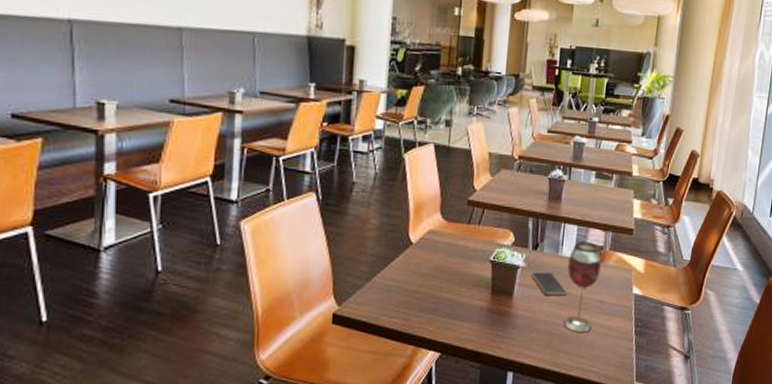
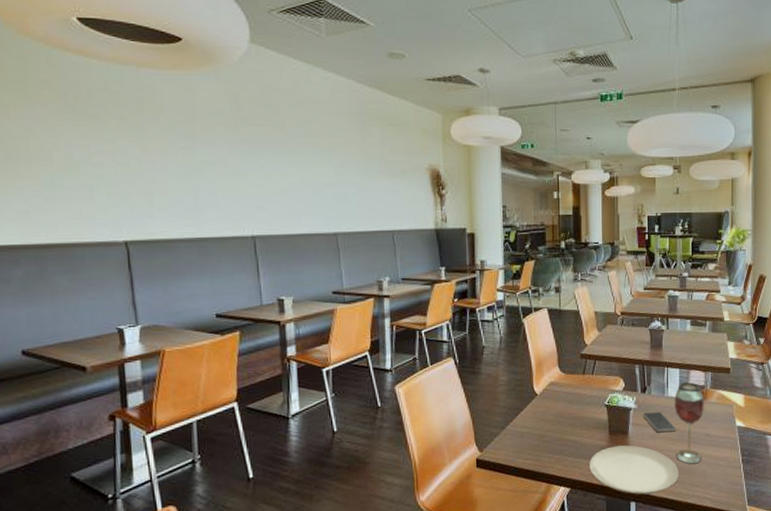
plate: none [465,308,565,365] -> present [589,445,679,495]

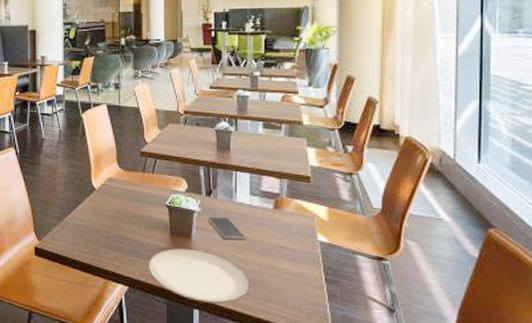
wineglass: present [674,382,705,464] -> none [244,188,280,277]

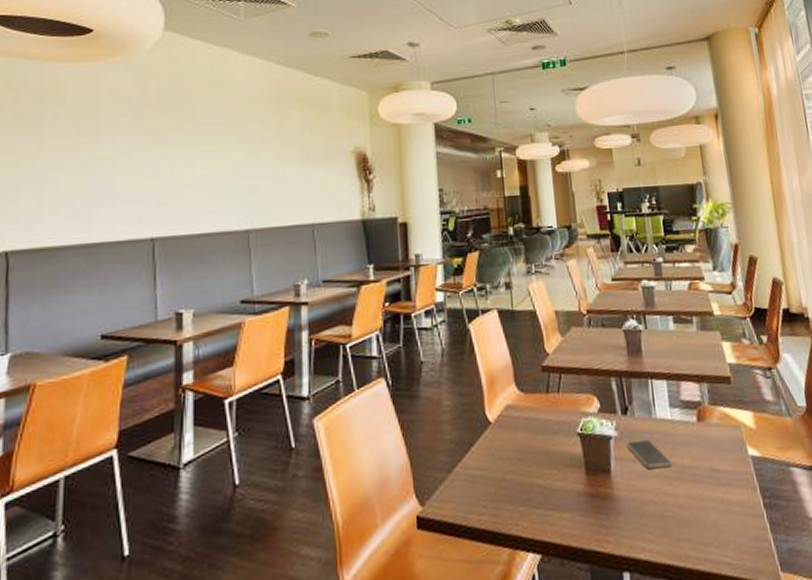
plate: present [149,249,249,304] -> none [563,488,684,561]

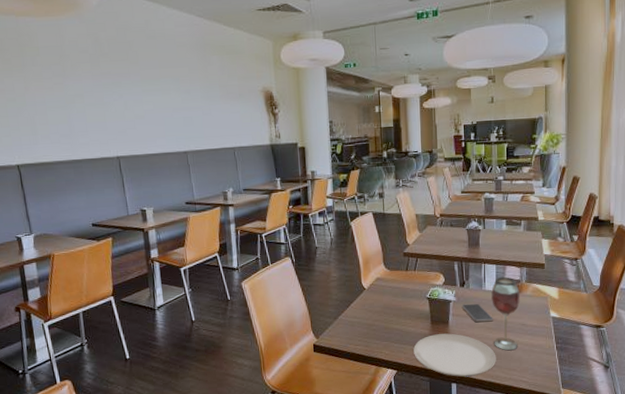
plate: none [563,488,684,561] -> present [413,333,496,377]
wineglass: none [664,397,711,513] -> present [491,277,521,351]

